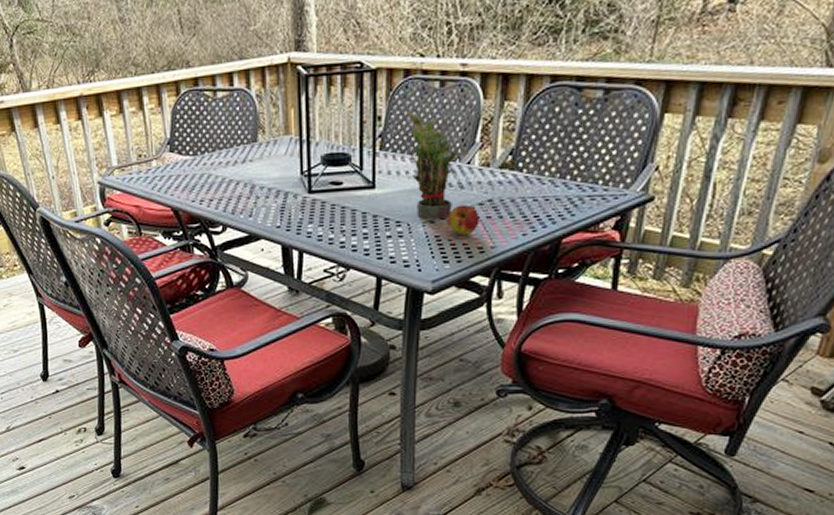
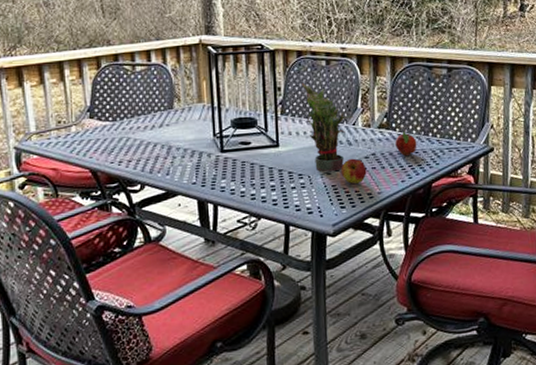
fruit: none [520,170,549,205] -> present [395,129,417,157]

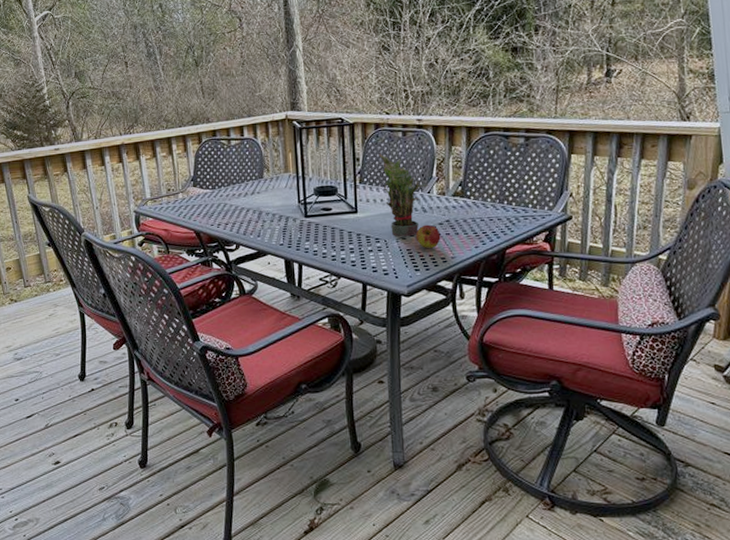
fruit: present [395,129,417,157] -> none [469,197,492,224]

